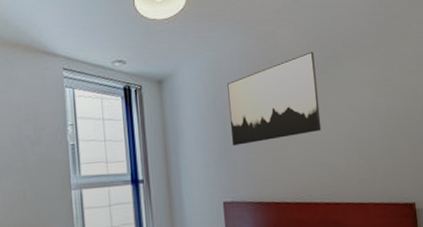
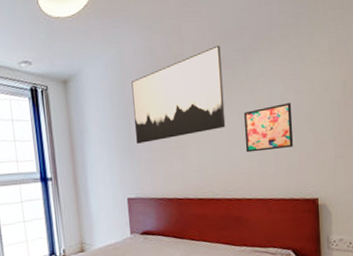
wall art: none [339,108,388,156] -> present [244,103,293,153]

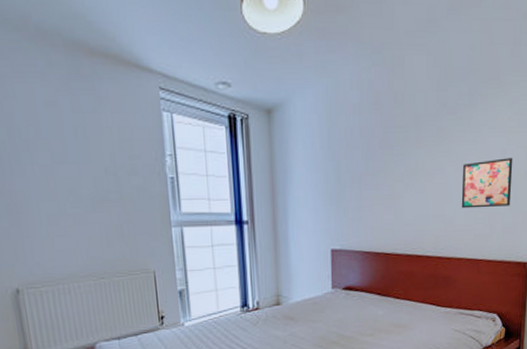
wall art: present [131,45,226,144] -> none [344,86,445,190]

